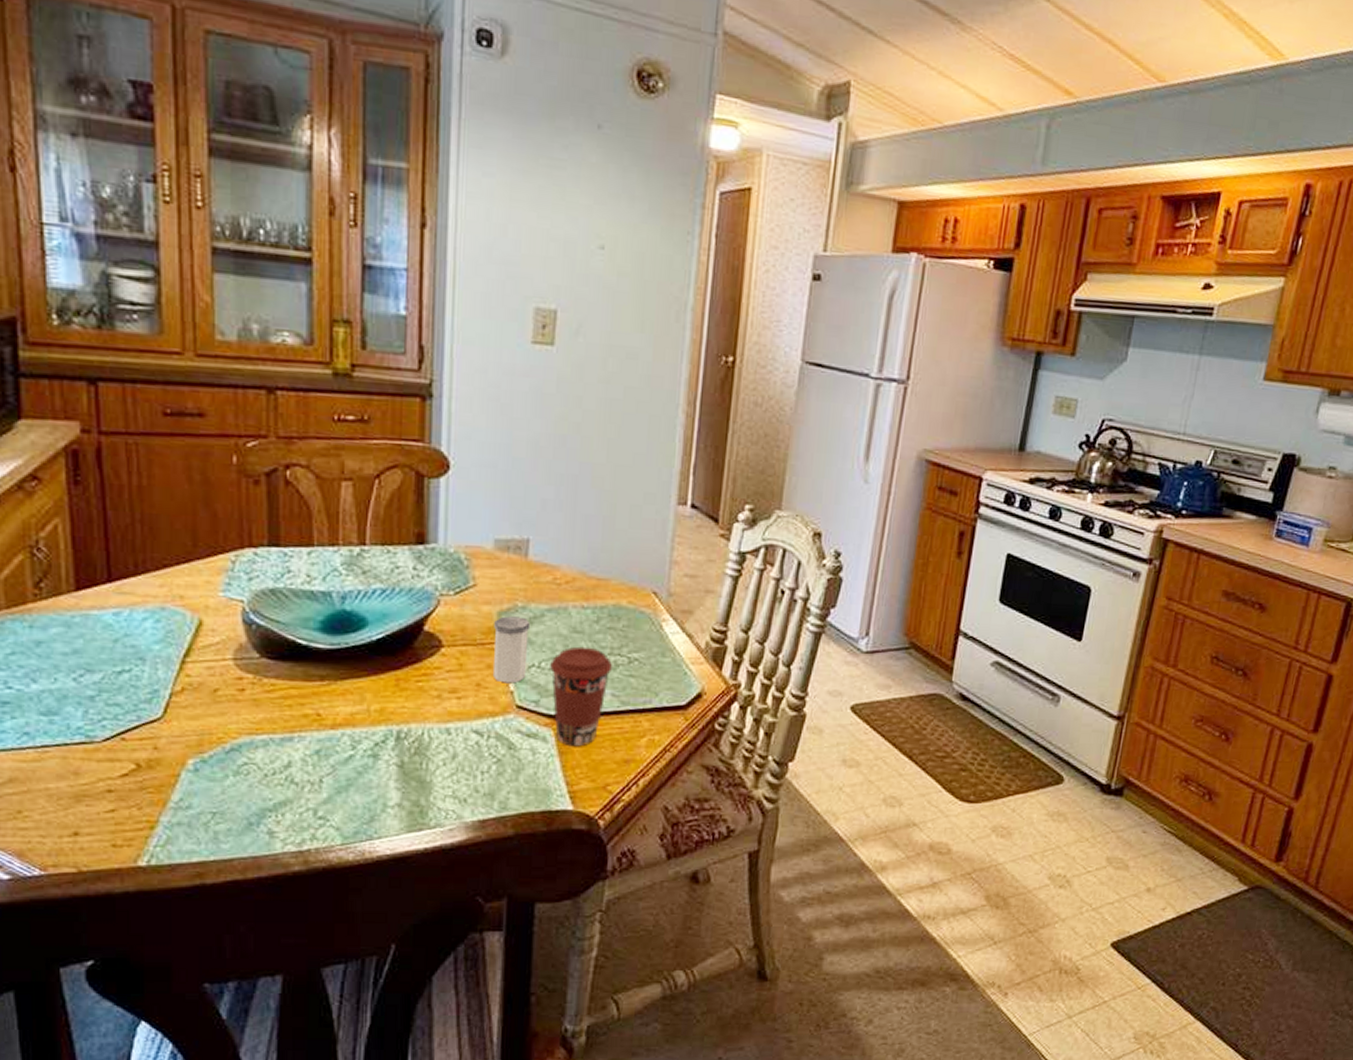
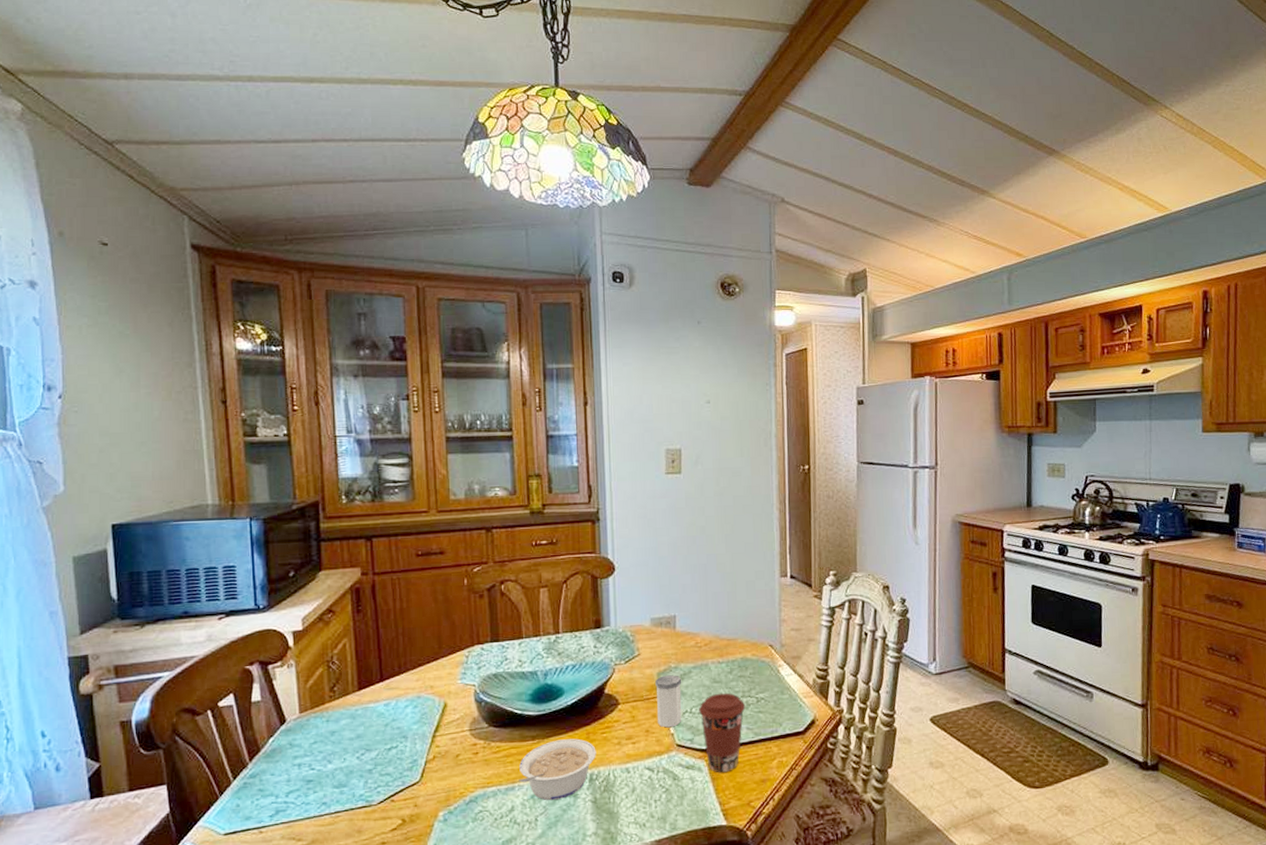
legume: none [299,683,407,760] -> present [519,738,596,801]

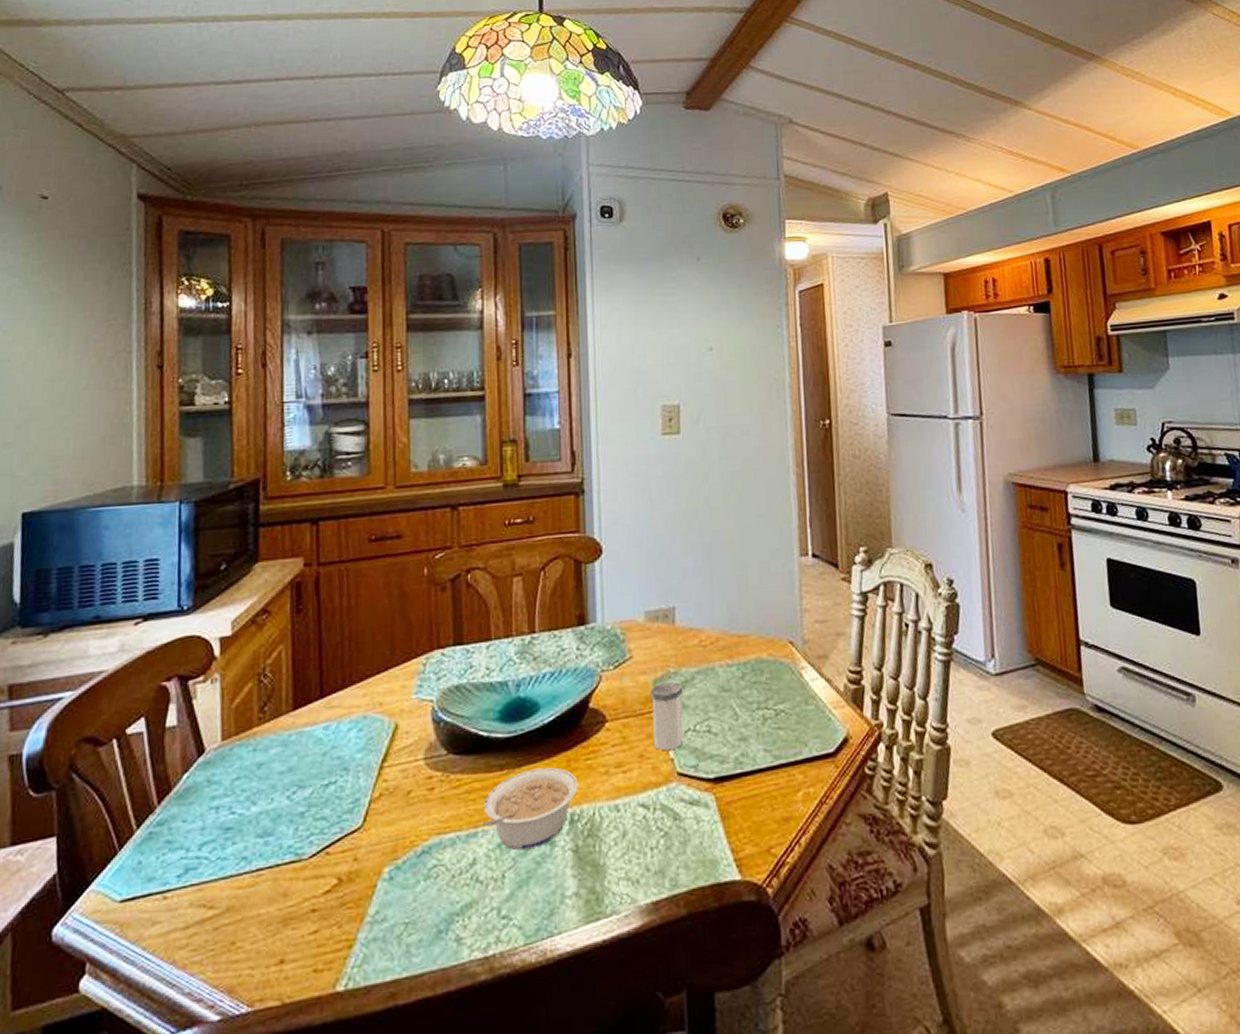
coffee cup: present [699,692,746,773] -> none [704,704,762,810]

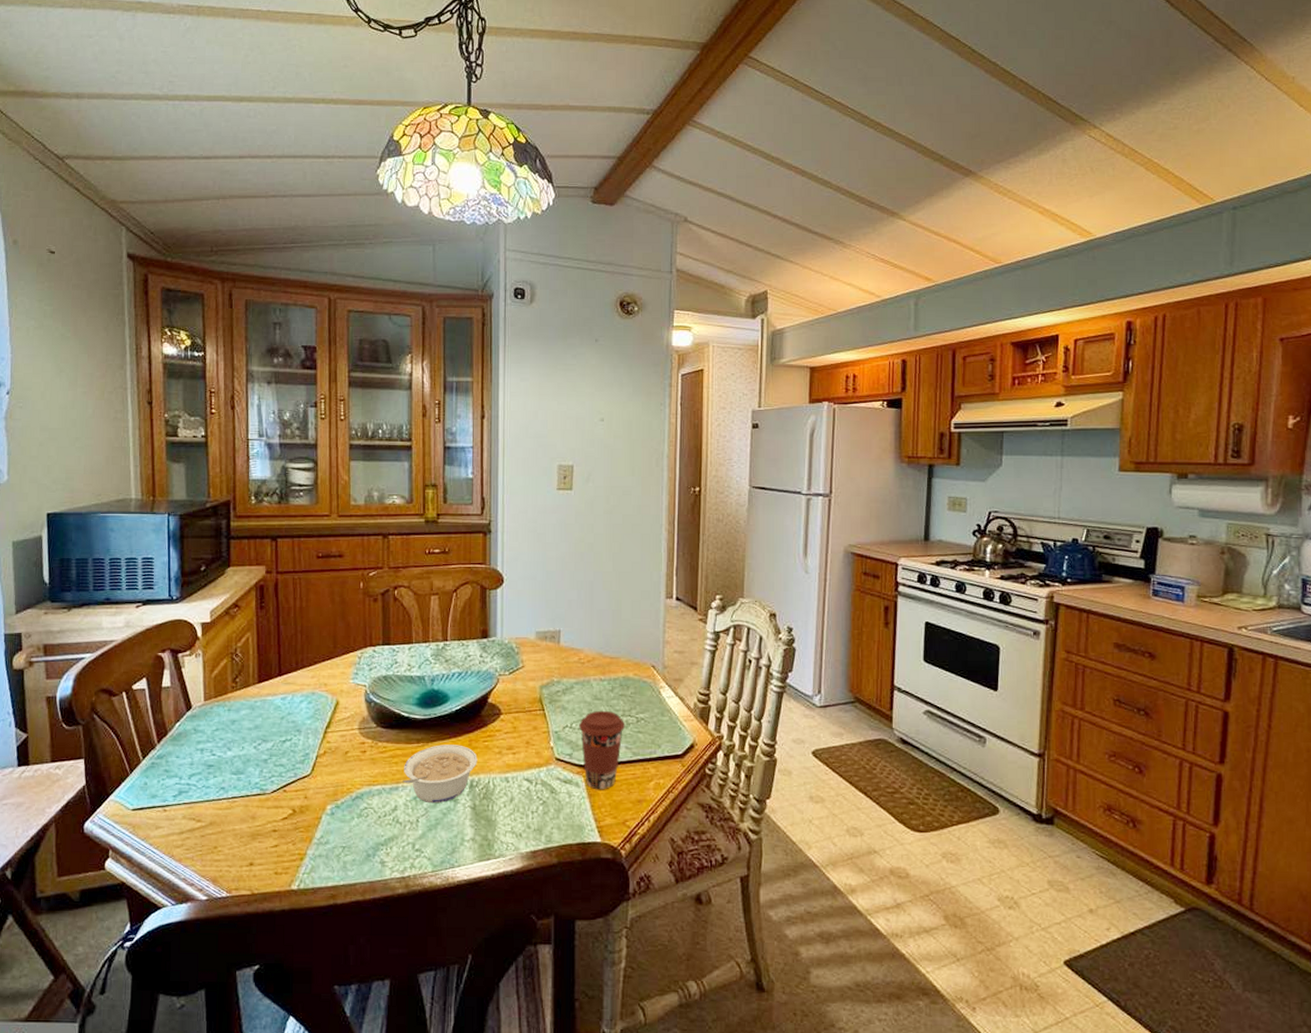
salt shaker: present [651,682,684,751] -> none [538,689,564,741]
coffee cup: none [704,704,762,810] -> present [579,710,626,790]

